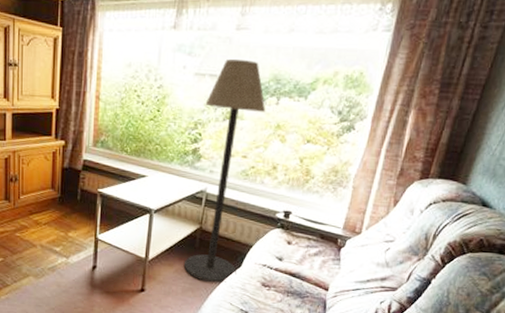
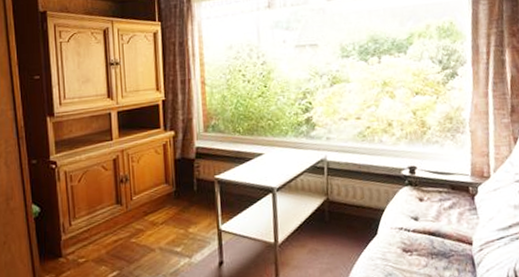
floor lamp: present [184,59,266,283] -> none [310,26,374,259]

